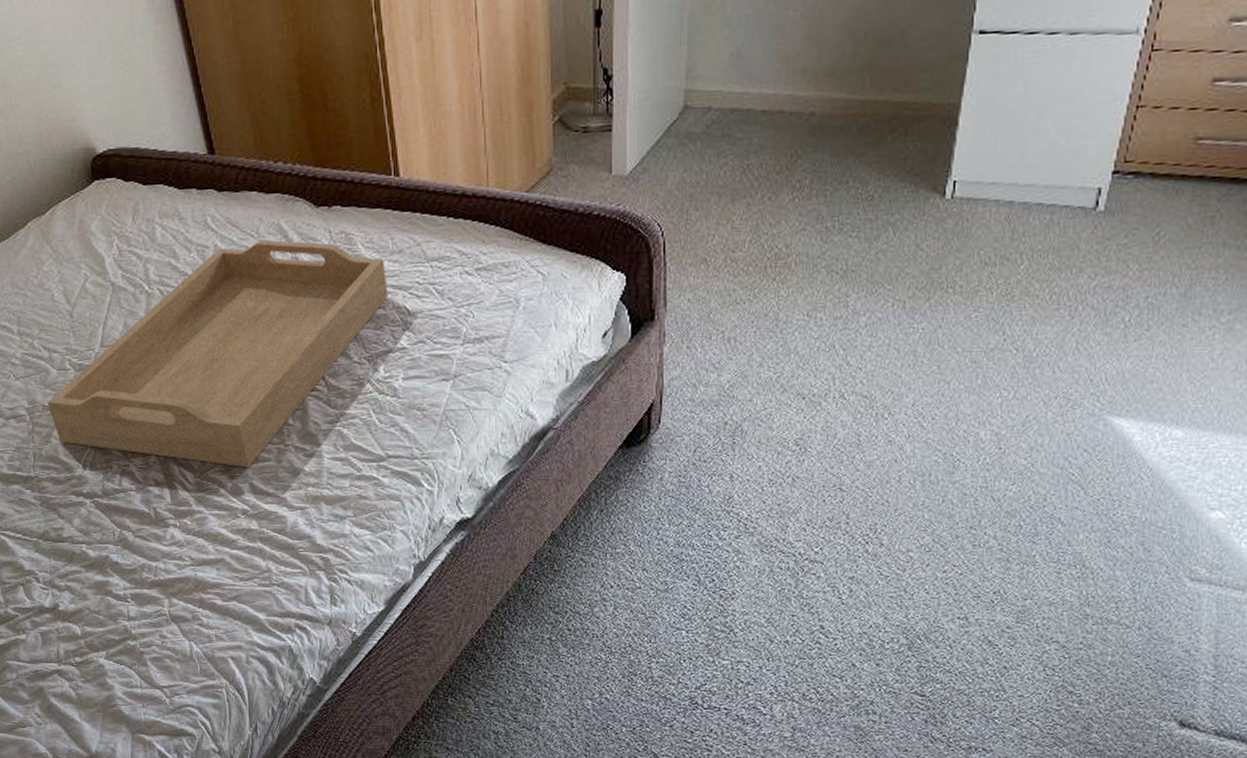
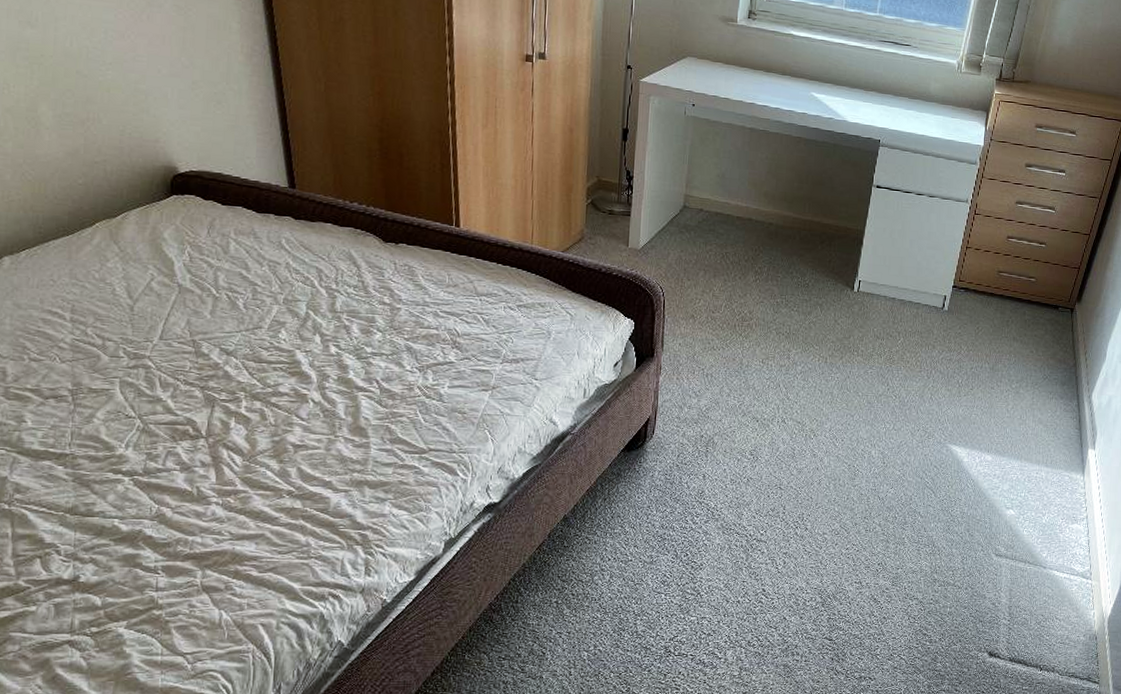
serving tray: present [47,239,389,468] -> none [94,263,442,454]

